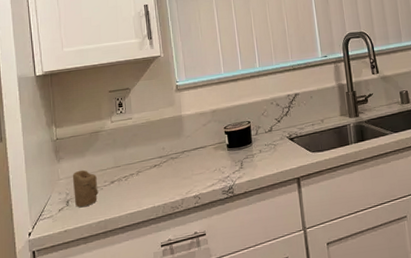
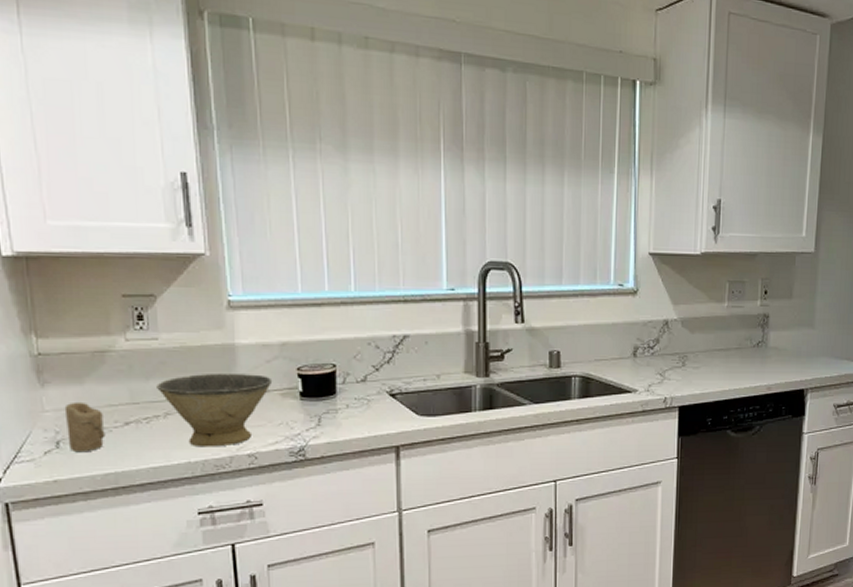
bowl: none [131,135,208,194] -> present [157,372,273,448]

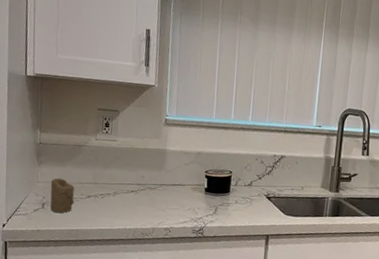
bowl: present [157,372,273,448] -> none [111,167,188,220]

